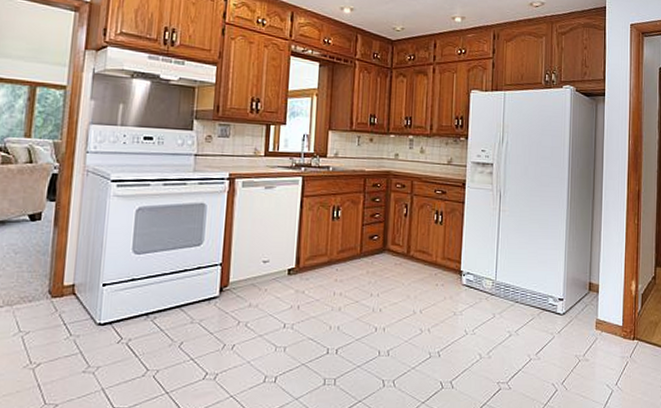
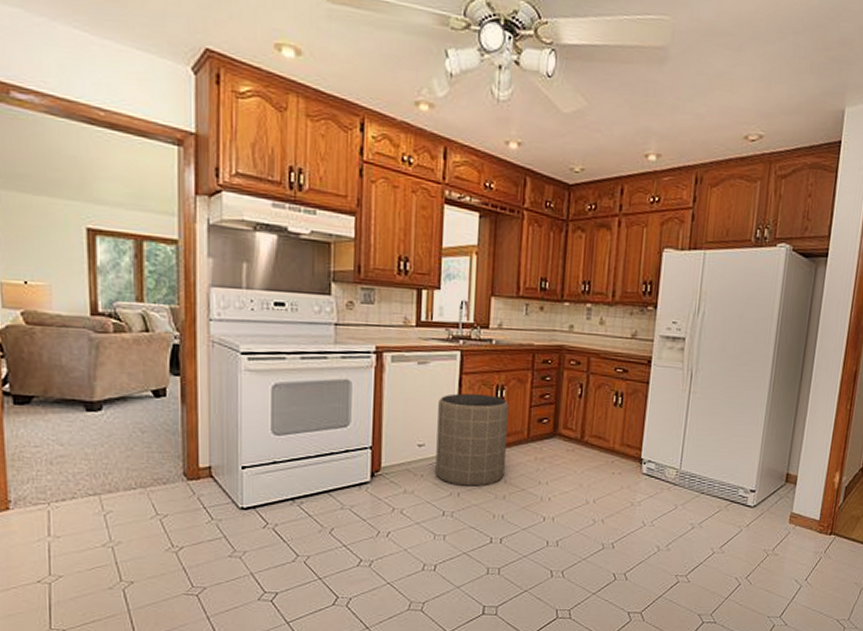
trash can: none [278,214,344,299] -> present [435,393,509,487]

